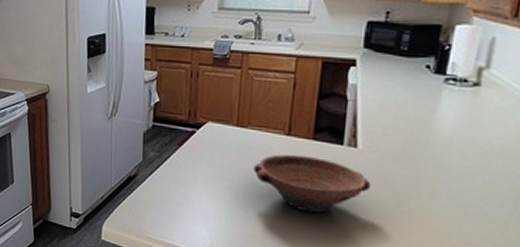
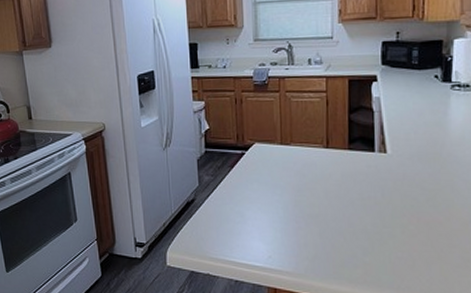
bowl: present [253,154,372,214] -> none [300,164,403,217]

